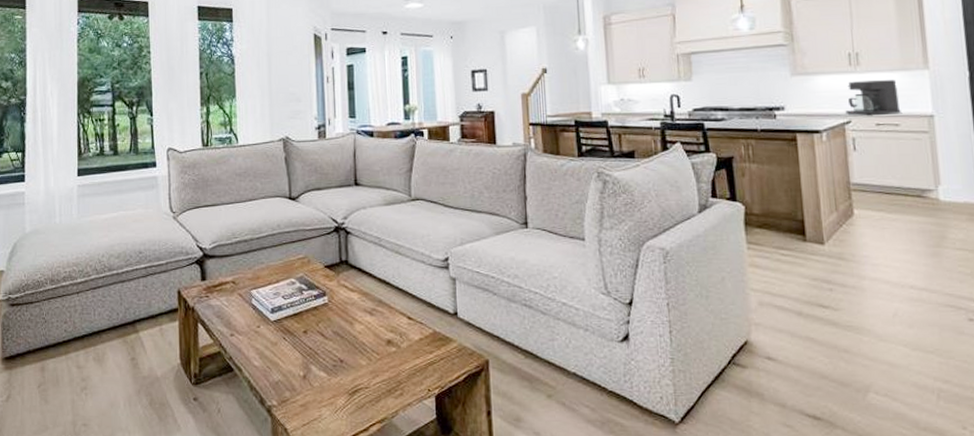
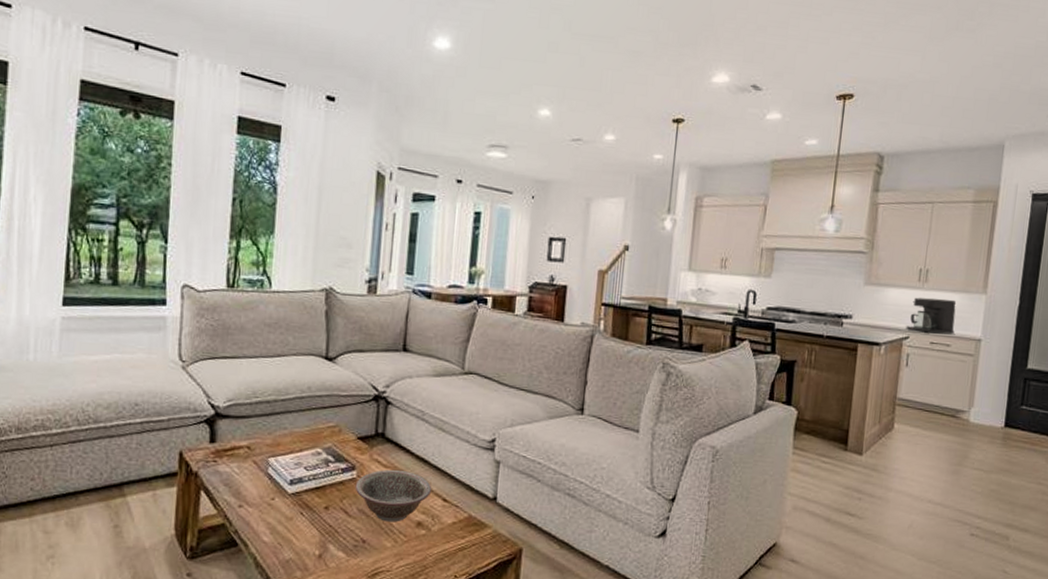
decorative bowl: none [327,292,397,342] -> present [355,469,432,522]

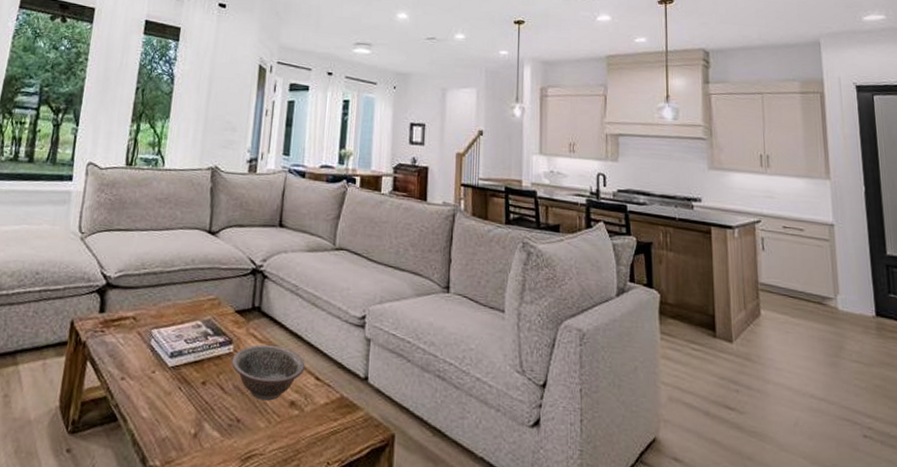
coffee maker: present [906,297,957,335] -> none [756,182,805,219]

